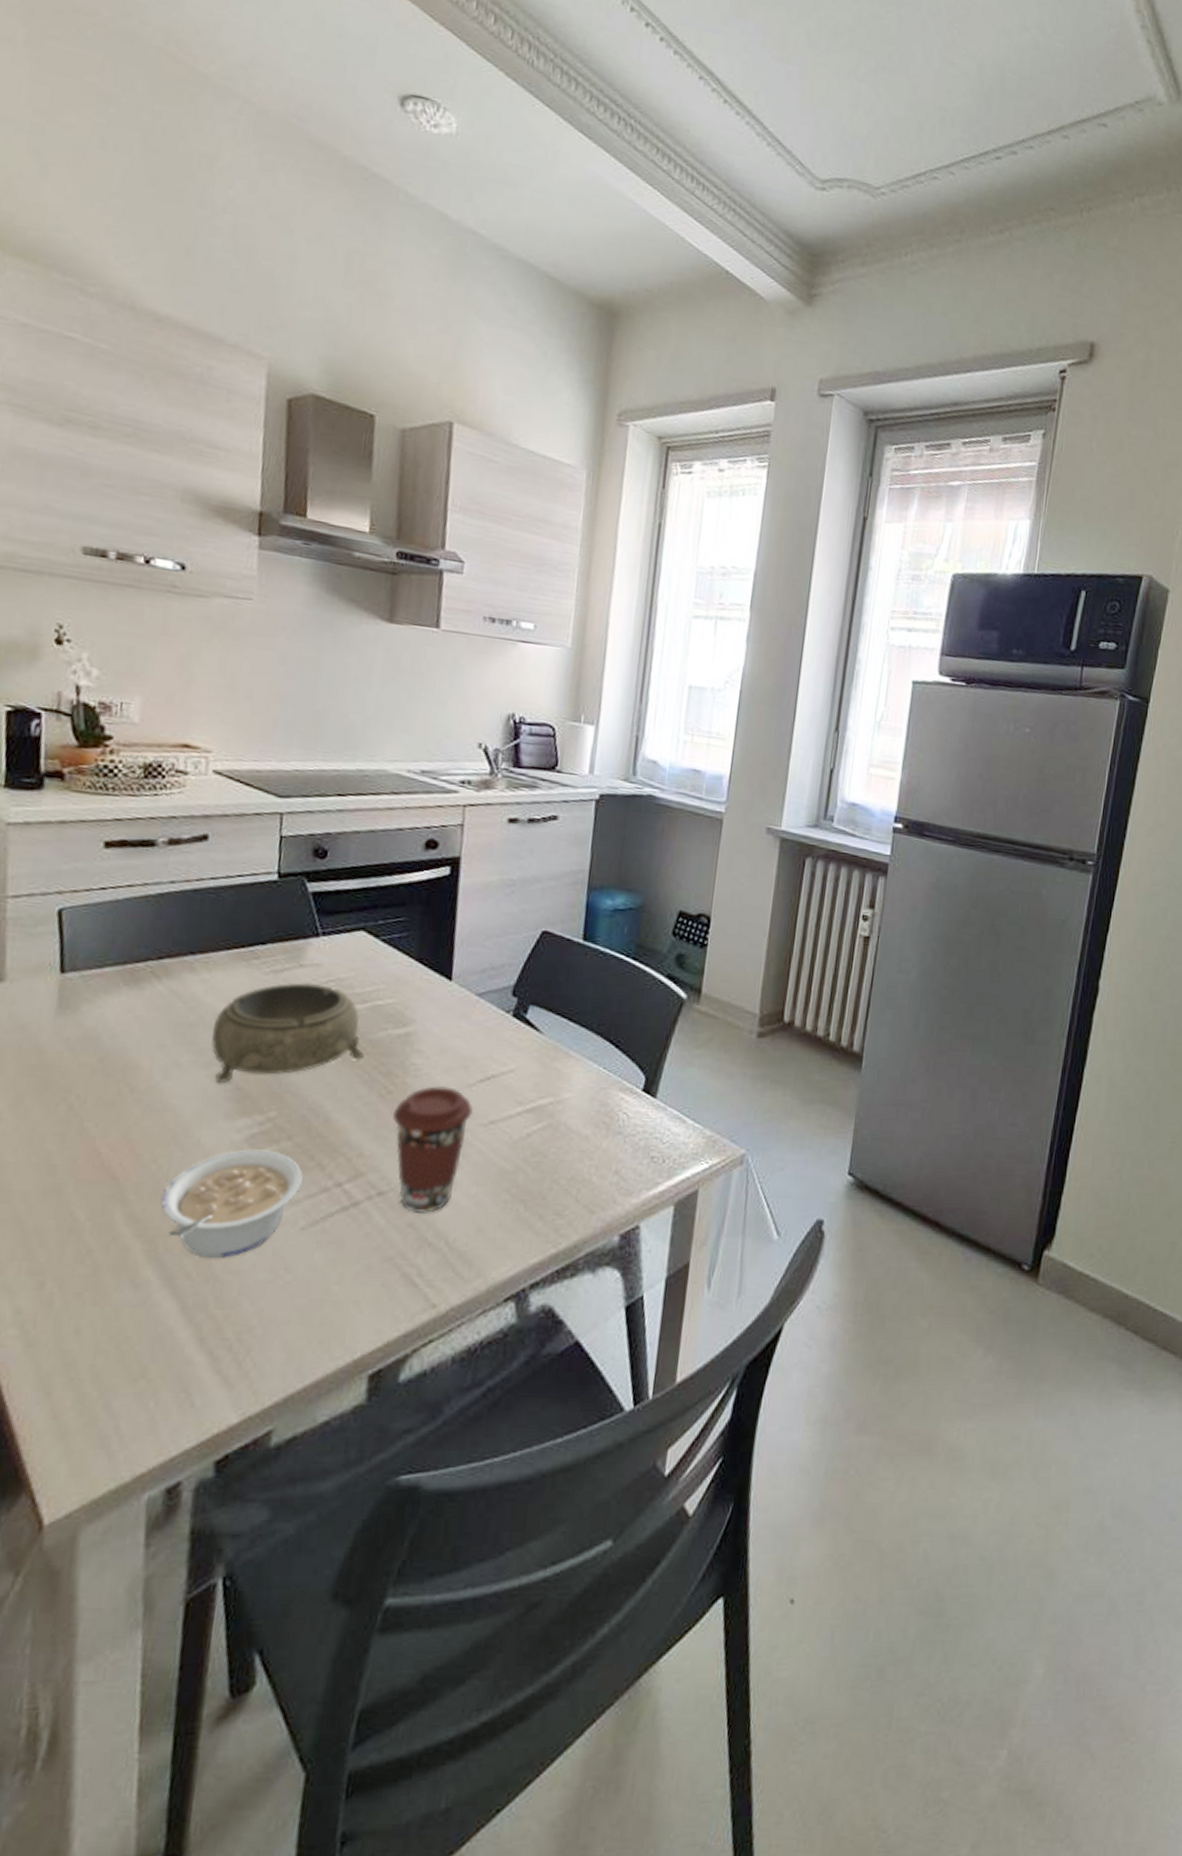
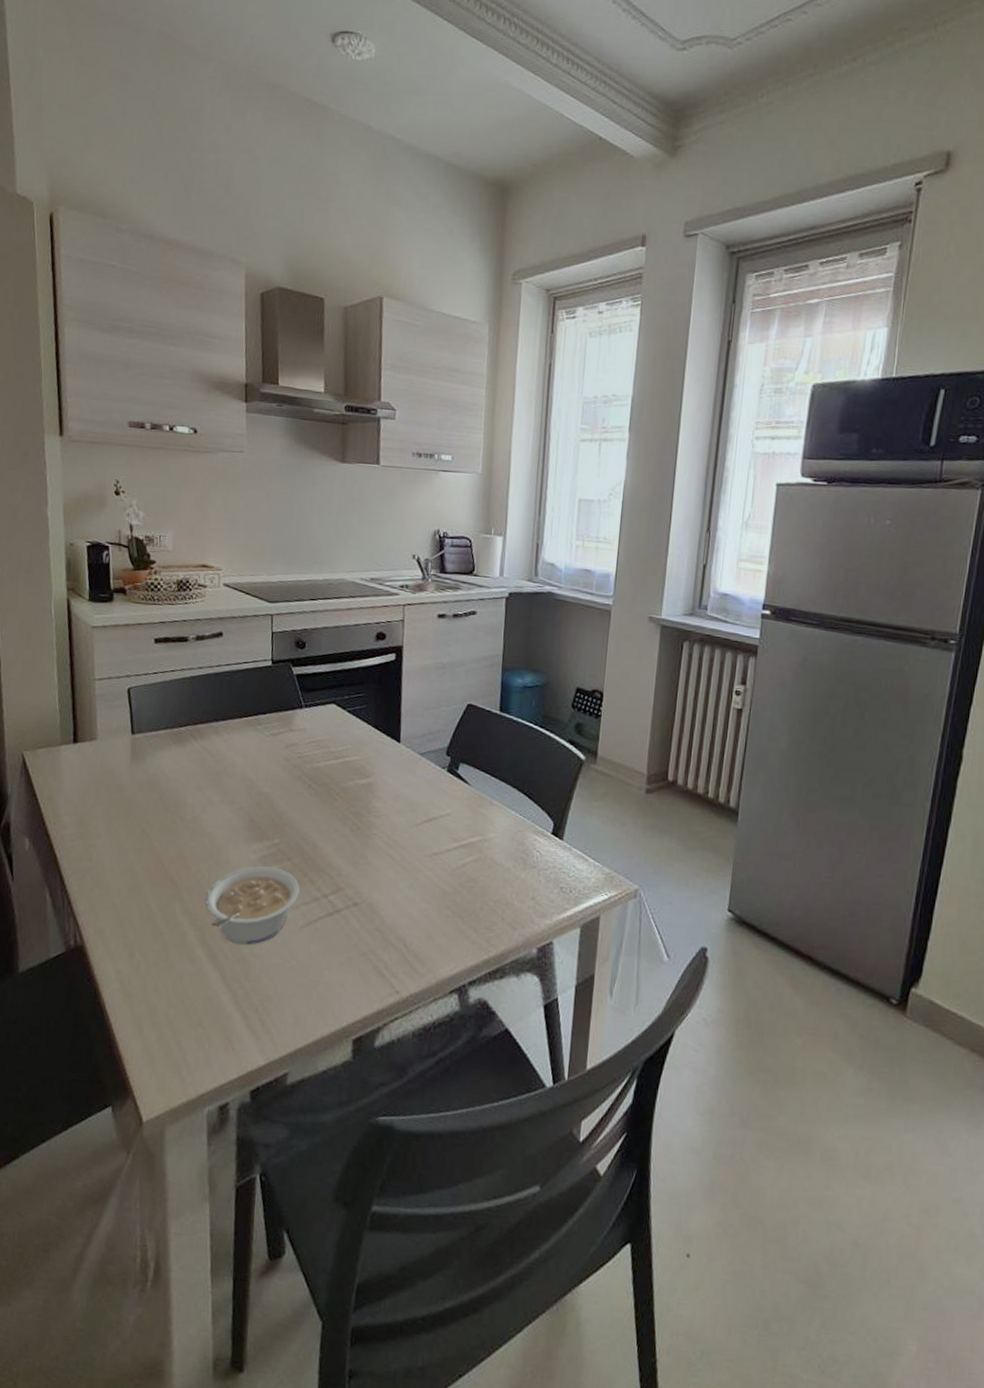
decorative bowl: present [211,982,364,1084] -> none [232,743,339,817]
coffee cup: present [392,1086,474,1213] -> none [361,824,421,921]

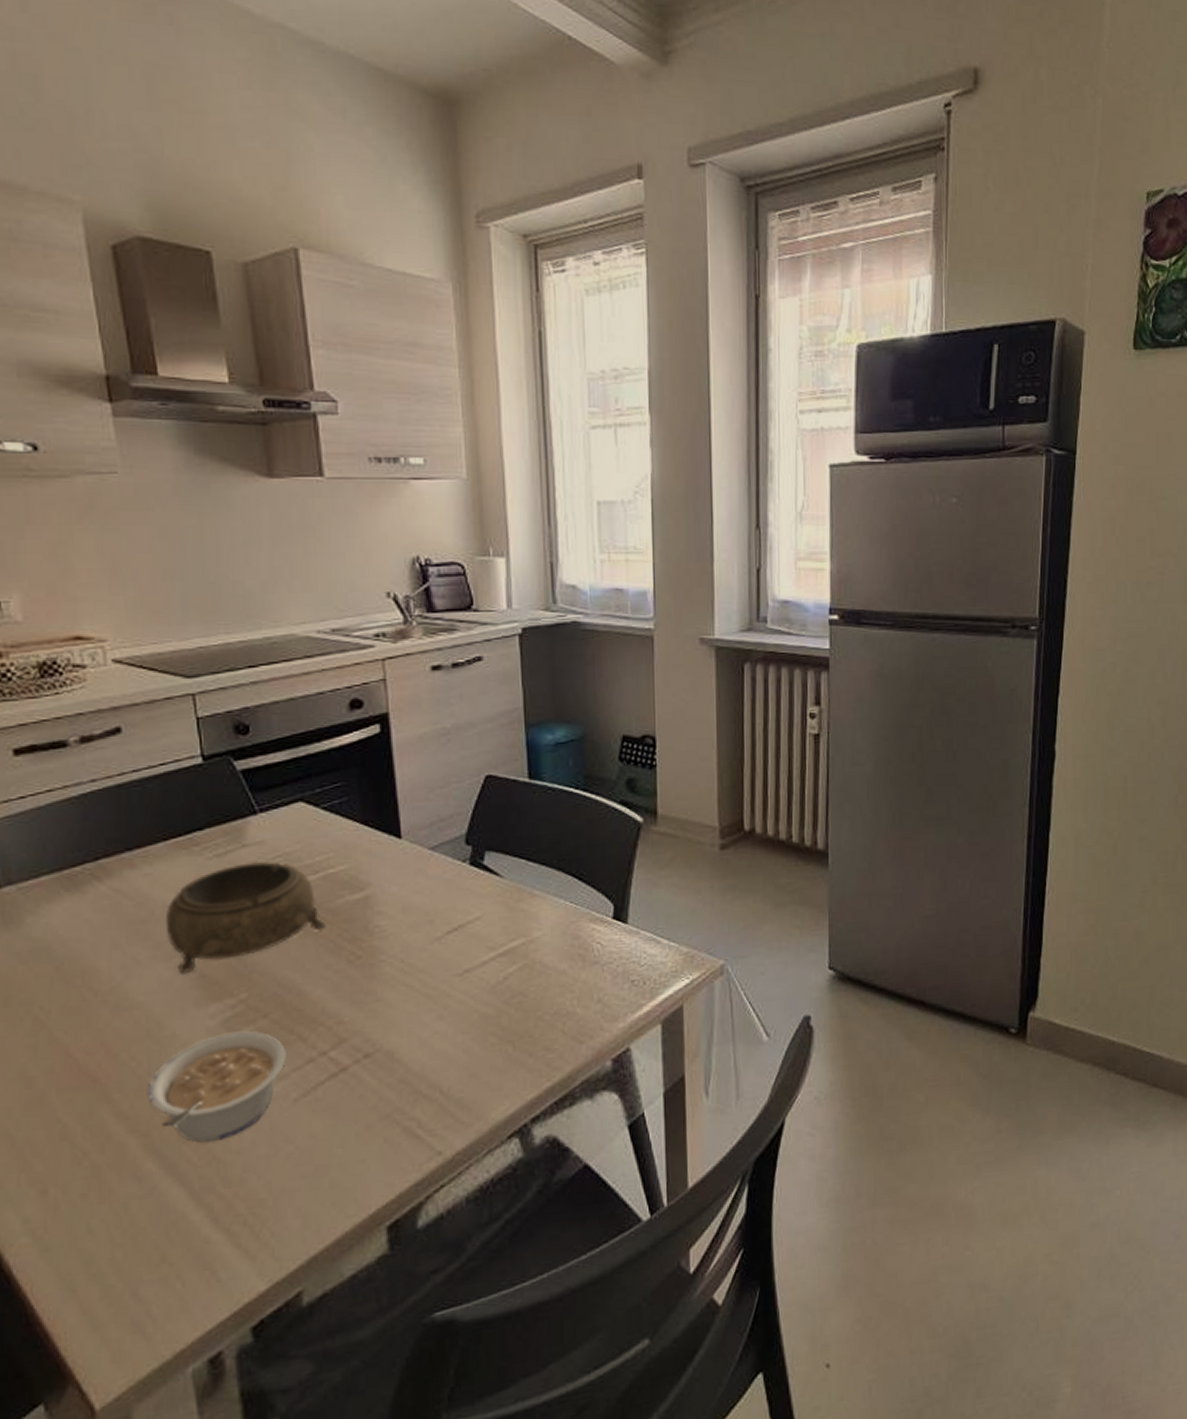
decorative bowl: none [232,743,339,817] -> present [165,860,325,975]

